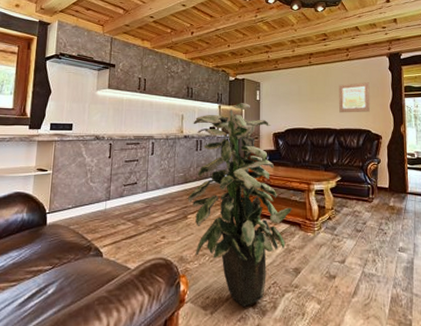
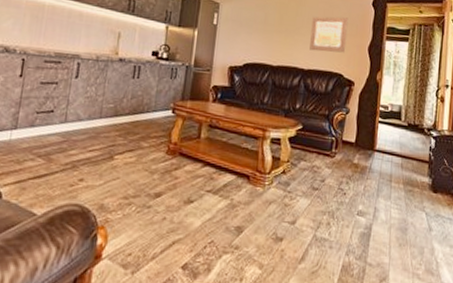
indoor plant: present [188,103,293,307] -> none [116,25,242,267]

